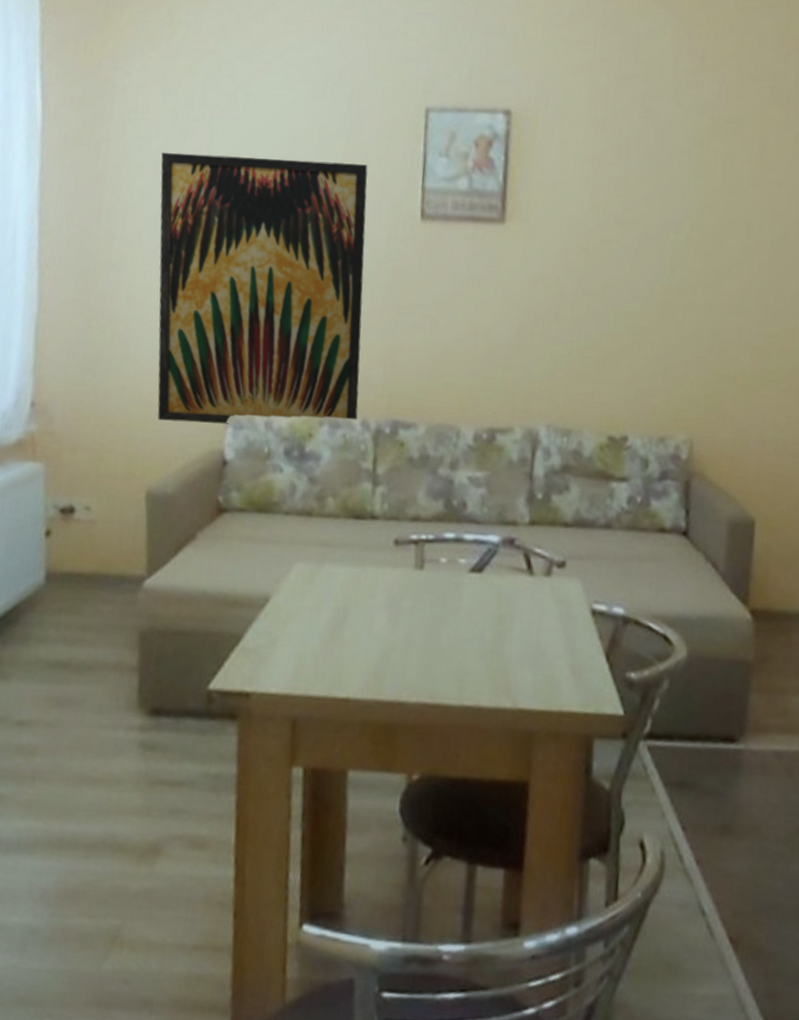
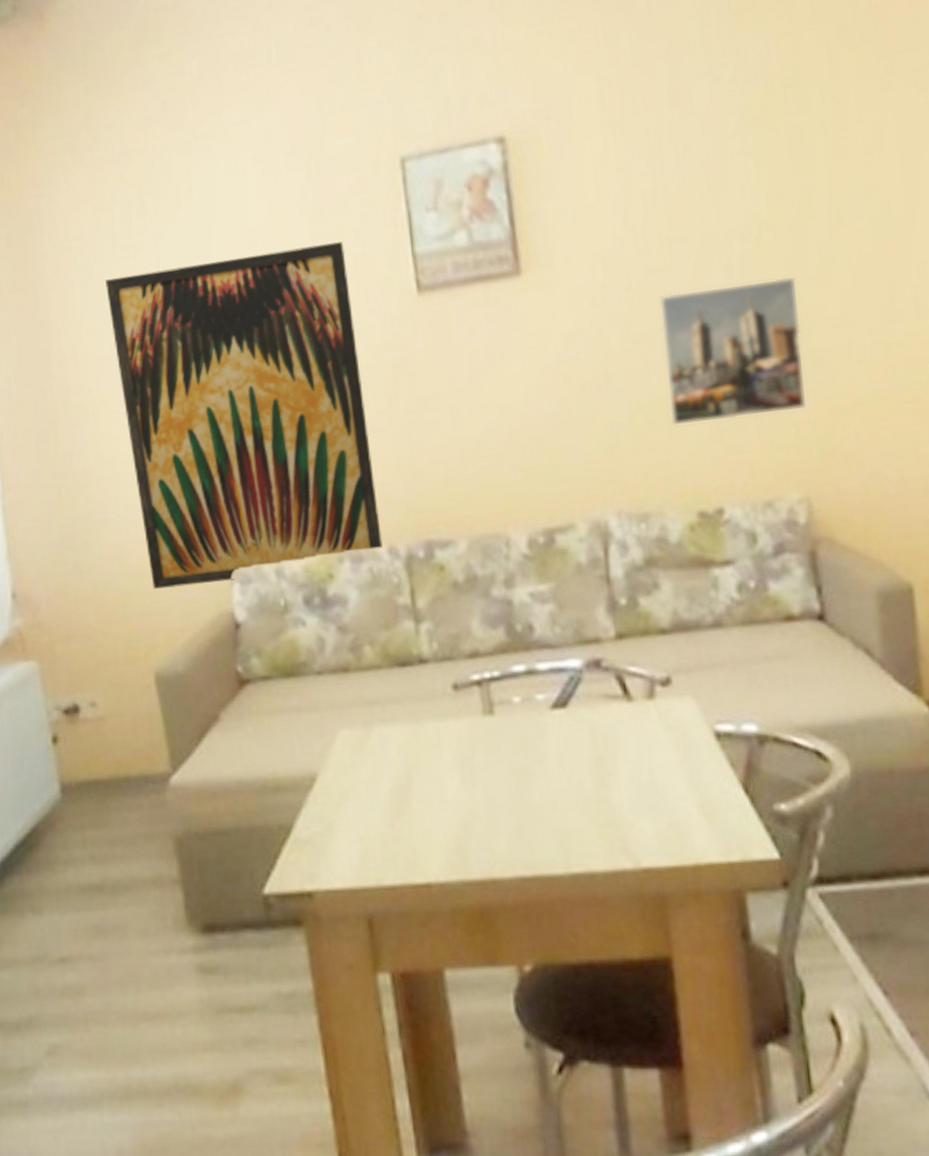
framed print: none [599,262,711,372] -> present [658,277,807,427]

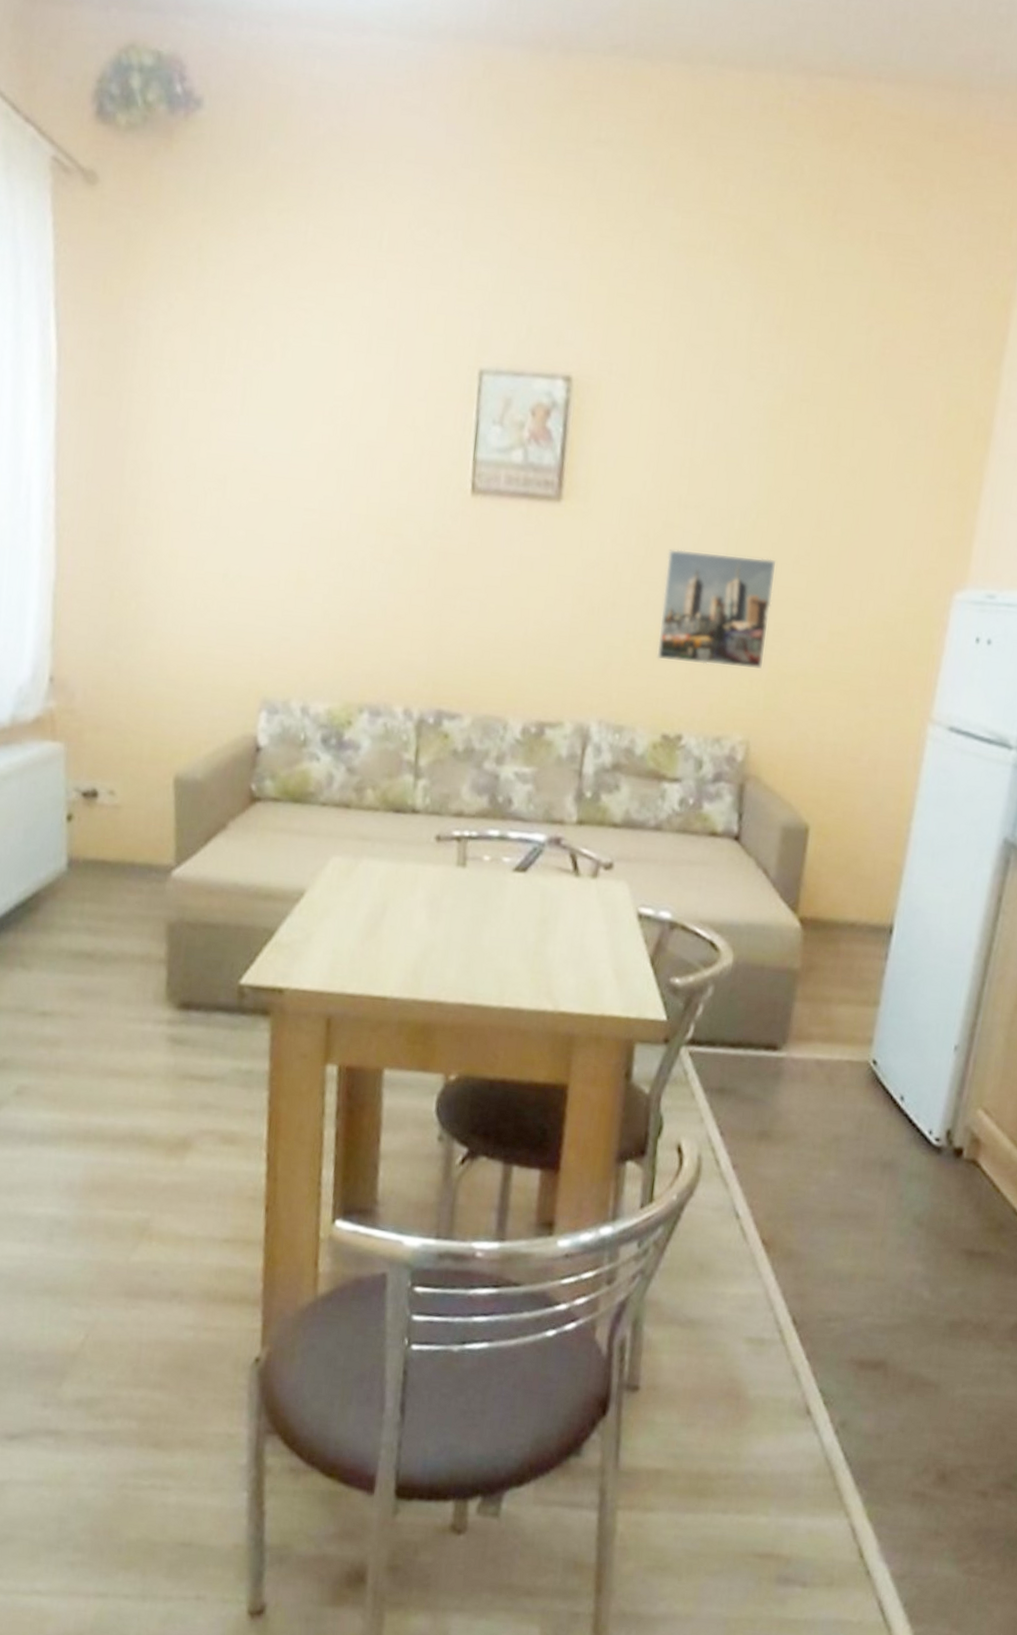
wall art: present [105,242,383,589] -> none [186,407,416,709]

